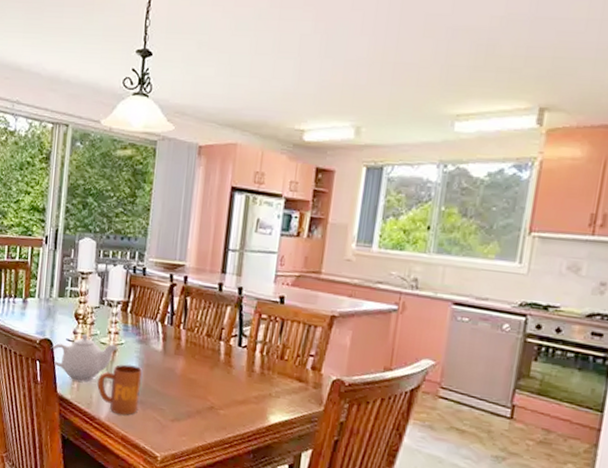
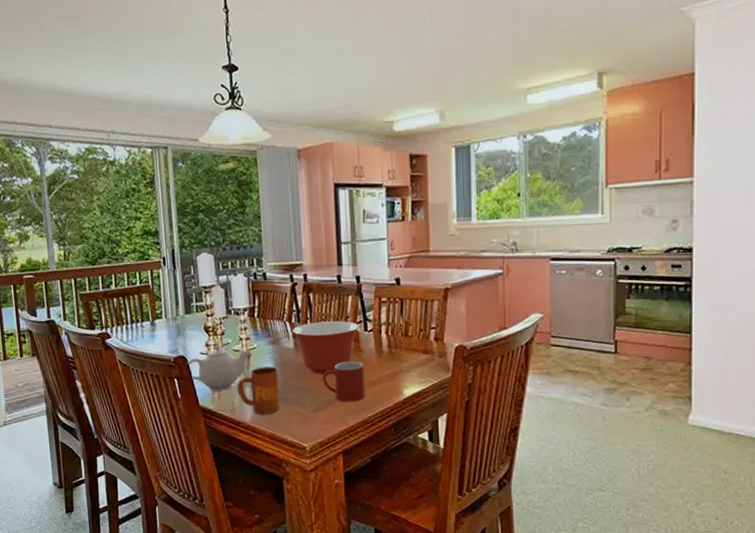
mixing bowl: none [162,327,234,385] -> present [291,321,359,374]
mug: none [186,374,232,419] -> present [323,361,365,402]

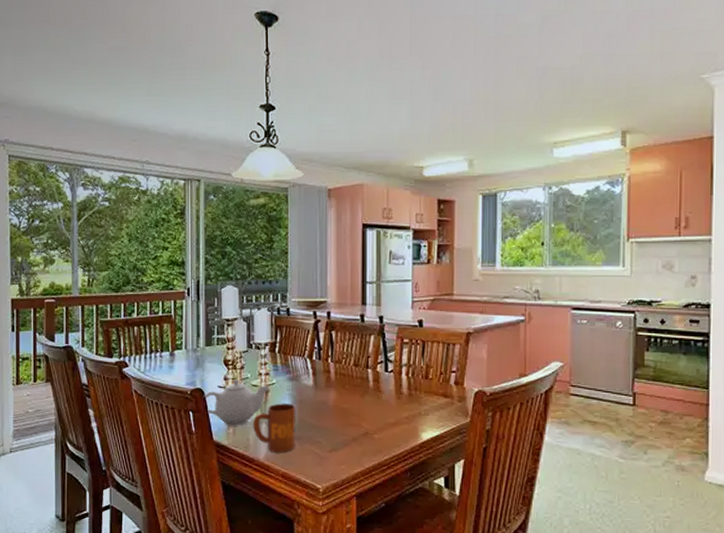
mixing bowl: present [291,321,359,374] -> none [311,360,380,414]
mug: present [323,361,365,402] -> none [341,401,383,444]

